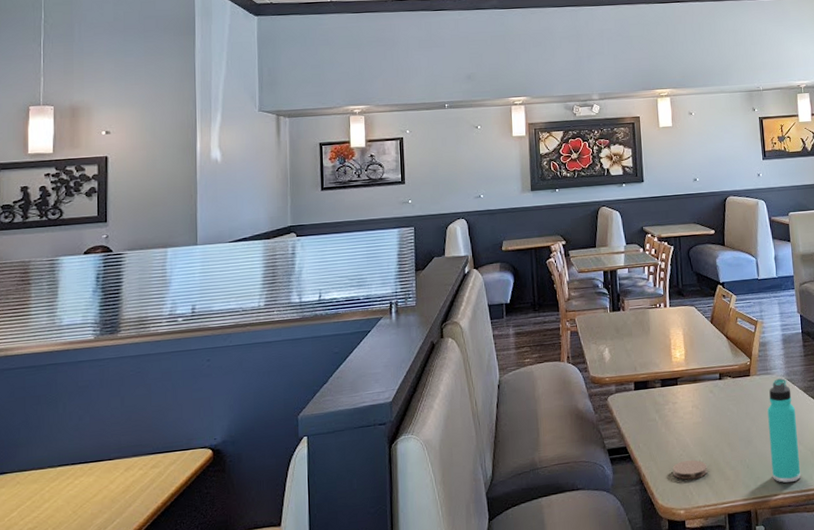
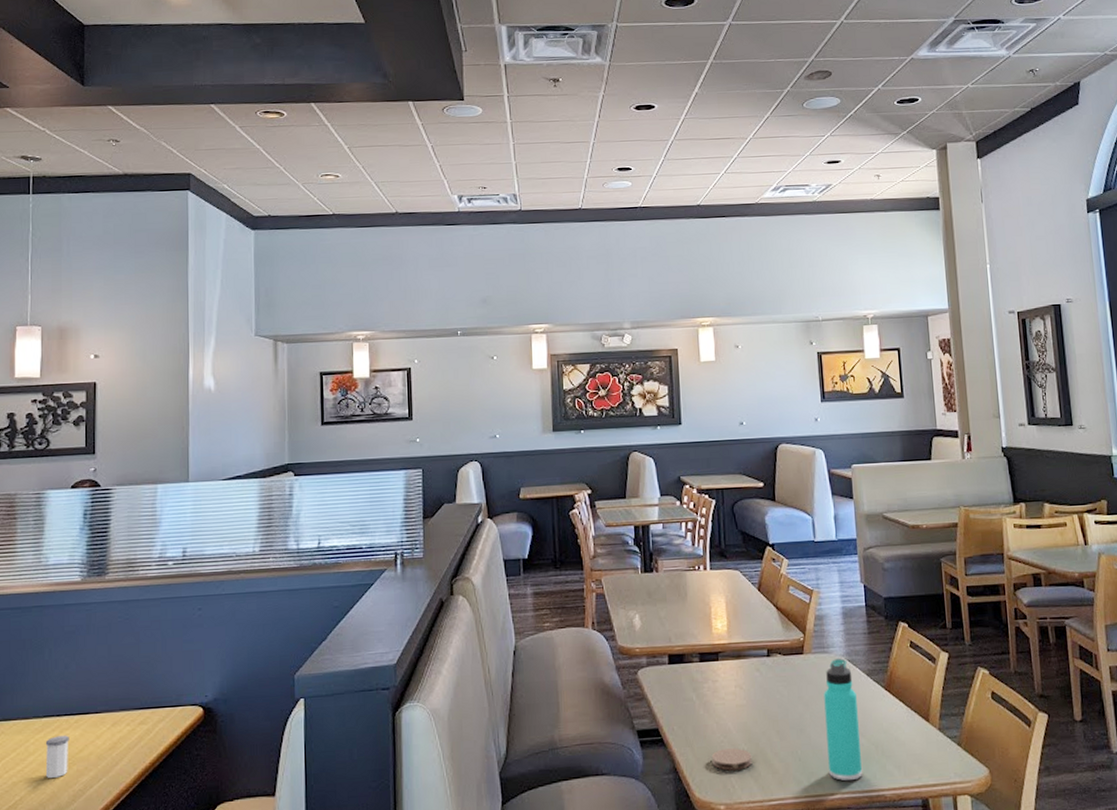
salt shaker: none [60,481,84,522] -> present [45,735,69,778]

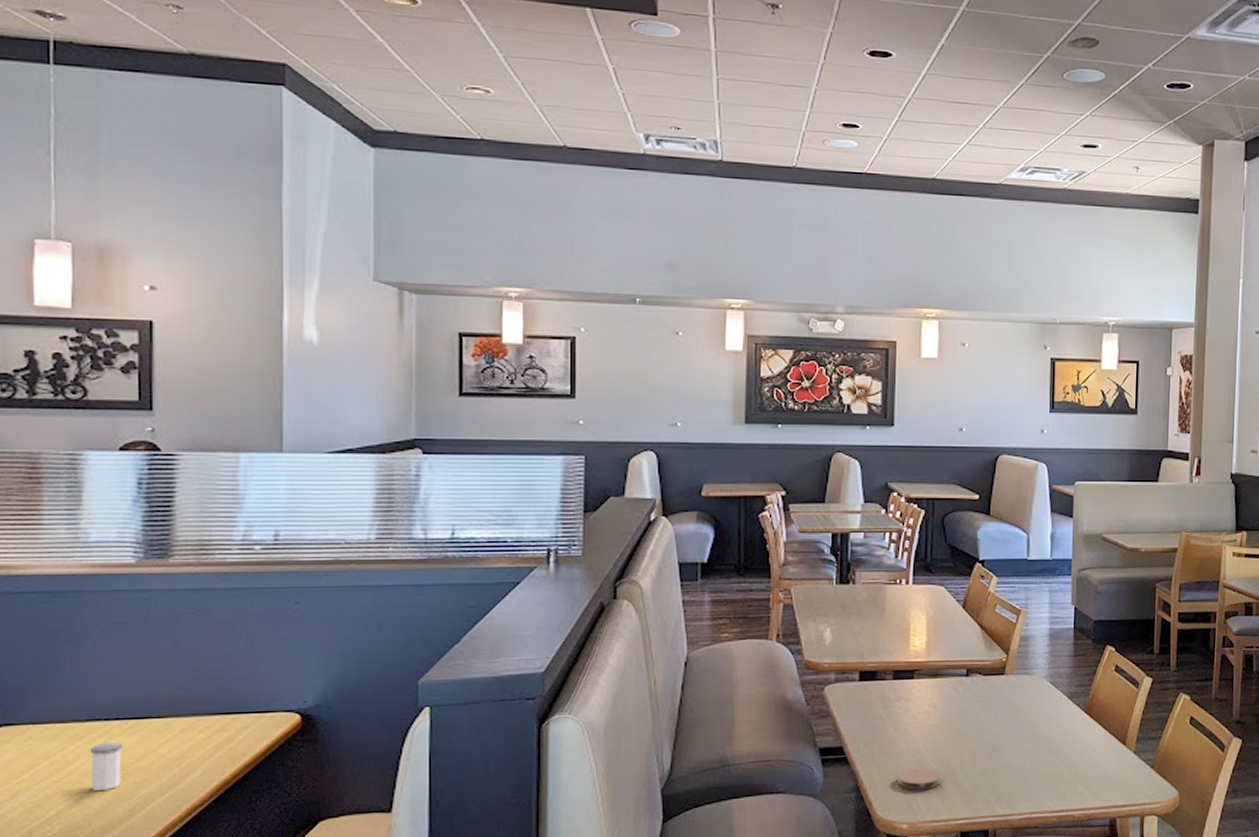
thermos bottle: present [824,658,862,782] -> none [1019,680,1055,802]

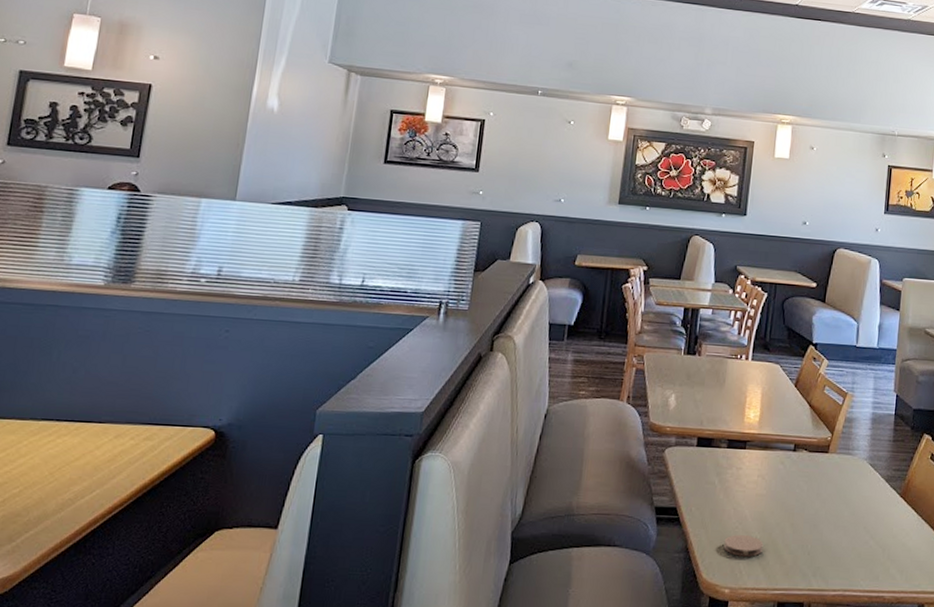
salt shaker: present [89,742,123,790] -> none [34,441,67,483]

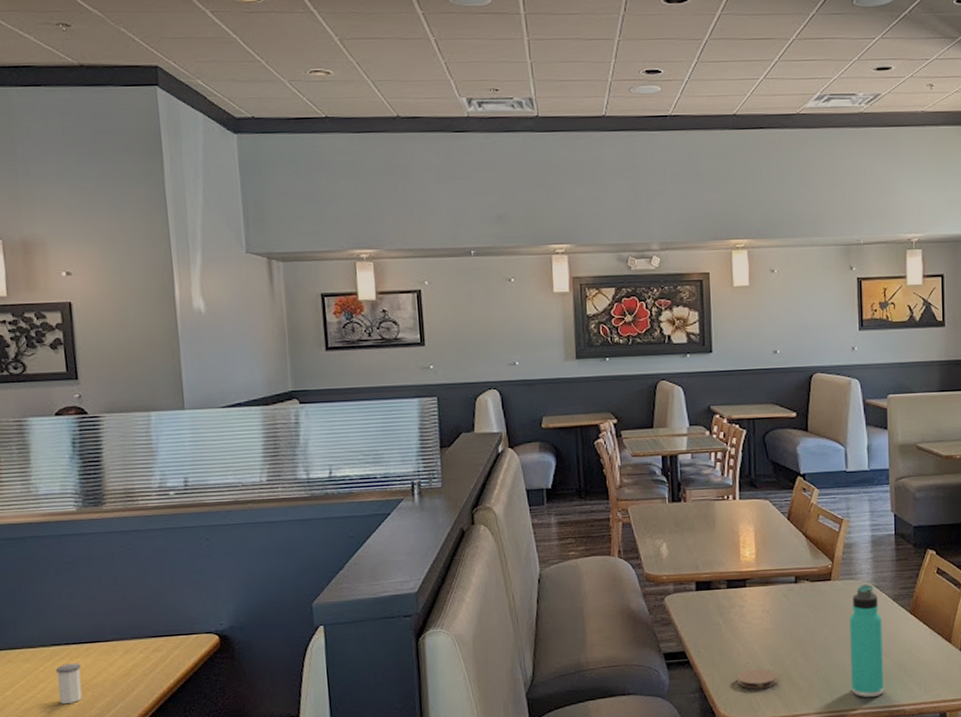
salt shaker: none [34,441,67,483] -> present [55,663,83,704]
thermos bottle: none [835,461,873,580] -> present [849,584,884,698]

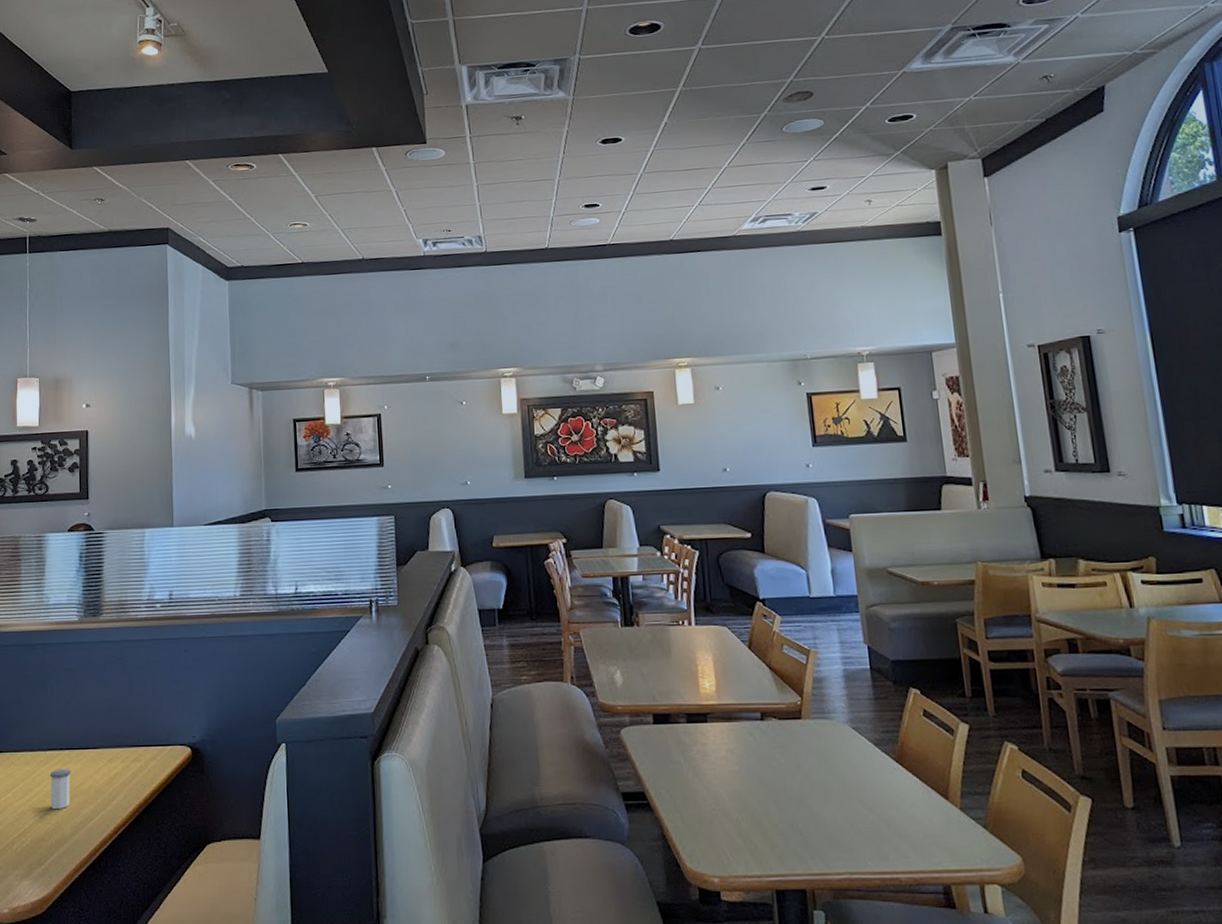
coaster: present [737,669,777,690] -> none [702,817,748,841]
thermos bottle: present [849,584,884,698] -> none [825,725,873,861]

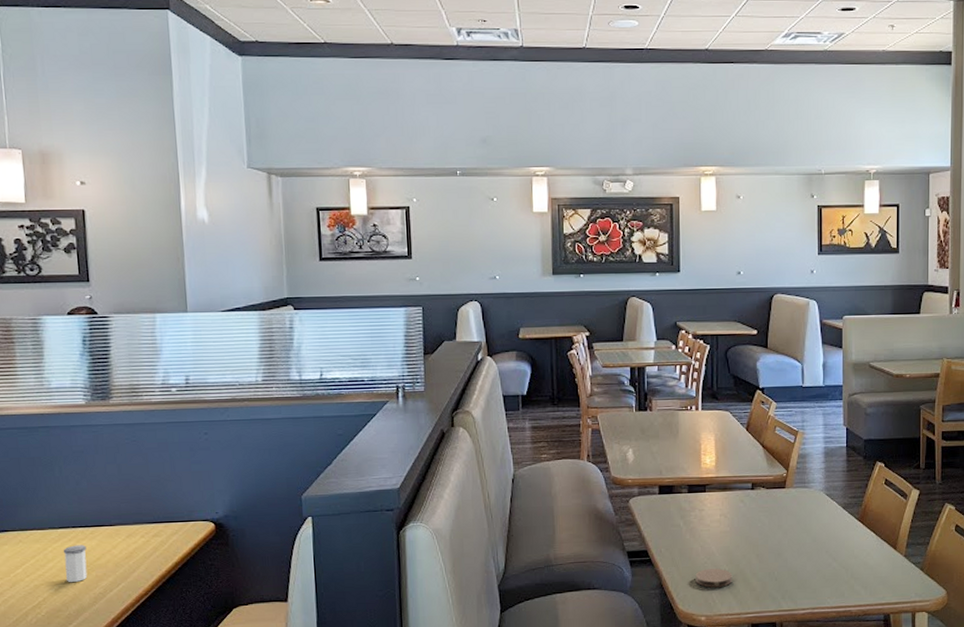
coaster: none [702,817,748,841] -> present [695,568,733,588]

